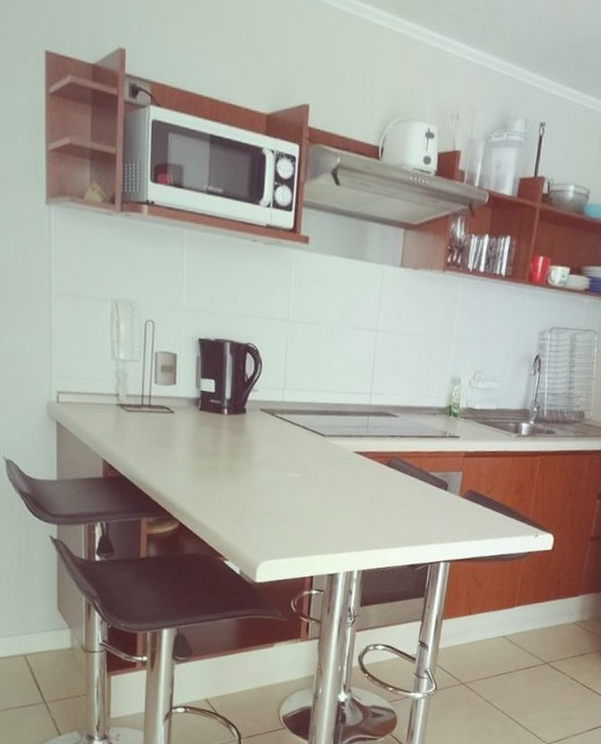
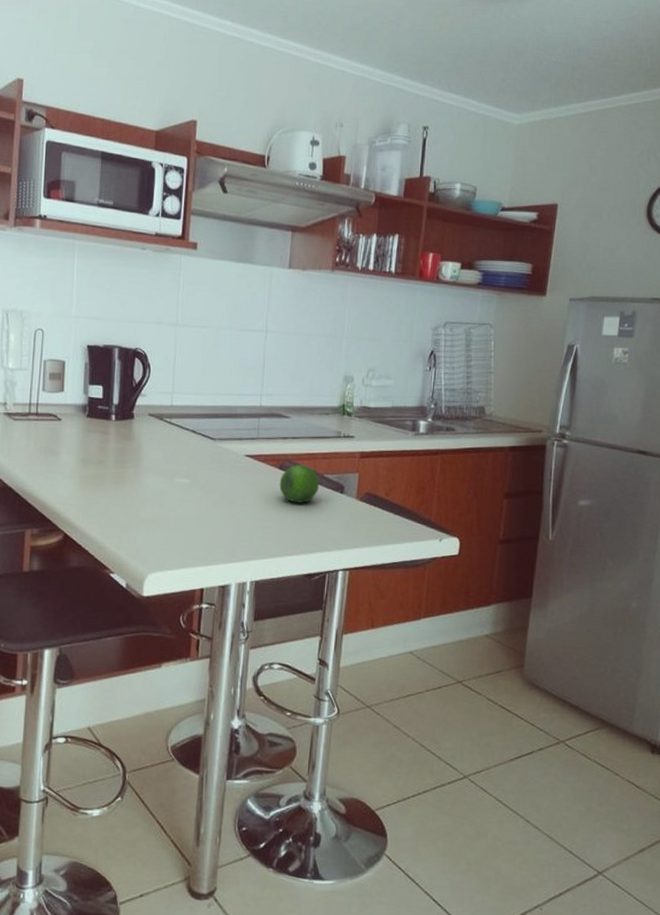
fruit: none [386,462,425,499] -> present [279,465,320,503]

